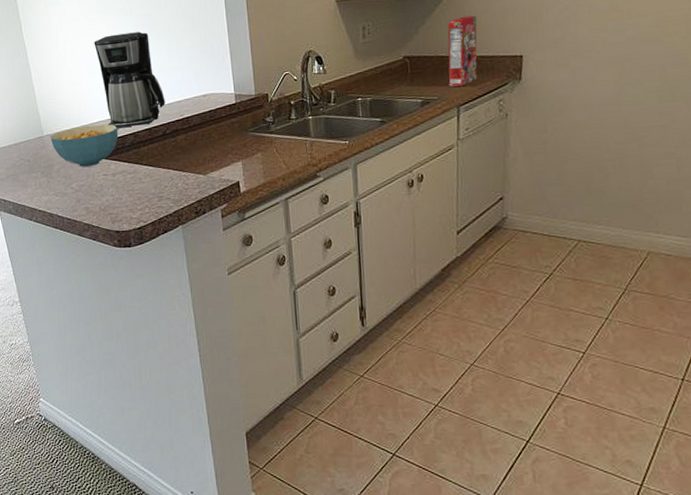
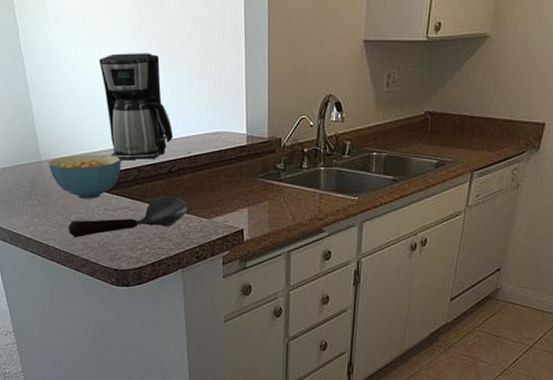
spoon: none [70,156,184,205] -> present [68,196,188,238]
cereal box: present [447,15,477,87] -> none [466,73,507,151]

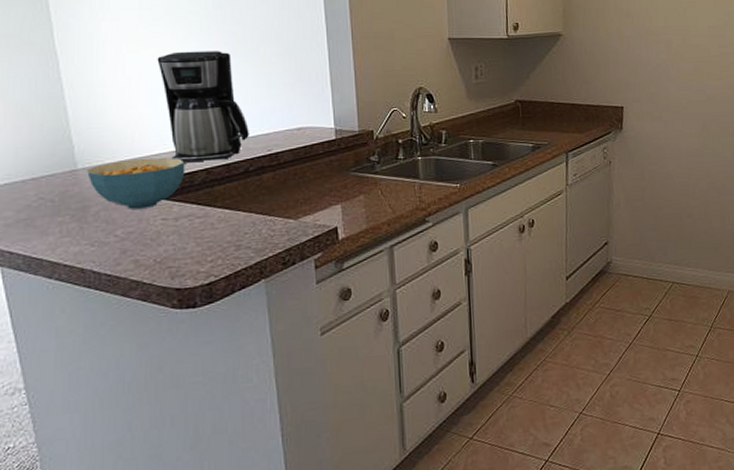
spoon: present [68,196,188,238] -> none [112,198,270,257]

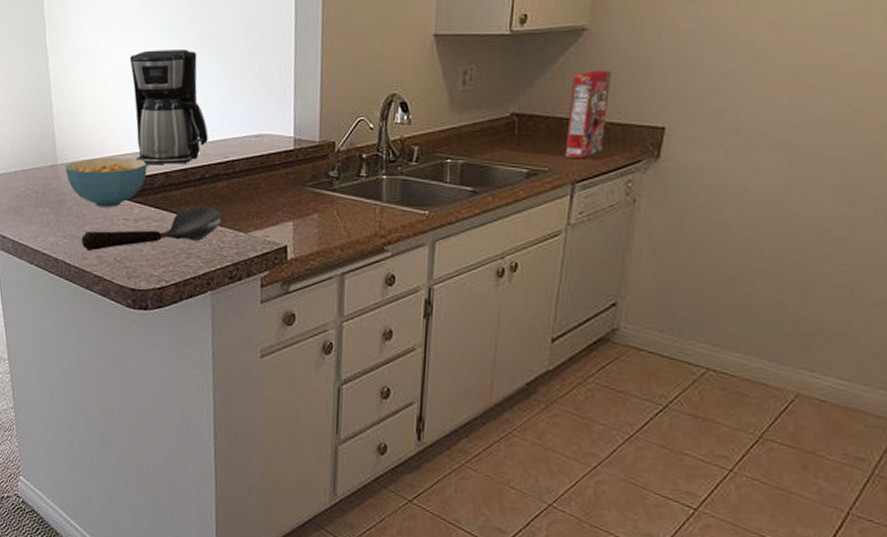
spoon: none [112,198,270,257] -> present [81,205,222,252]
cereal box: none [557,65,584,134] -> present [565,70,612,159]

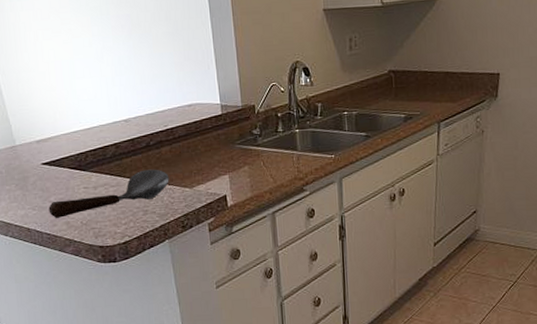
cereal bowl: present [65,157,147,207] -> none [23,133,99,179]
coffee maker: present [129,49,208,164] -> none [67,34,148,138]
cereal box: present [565,70,612,159] -> none [430,31,459,103]

